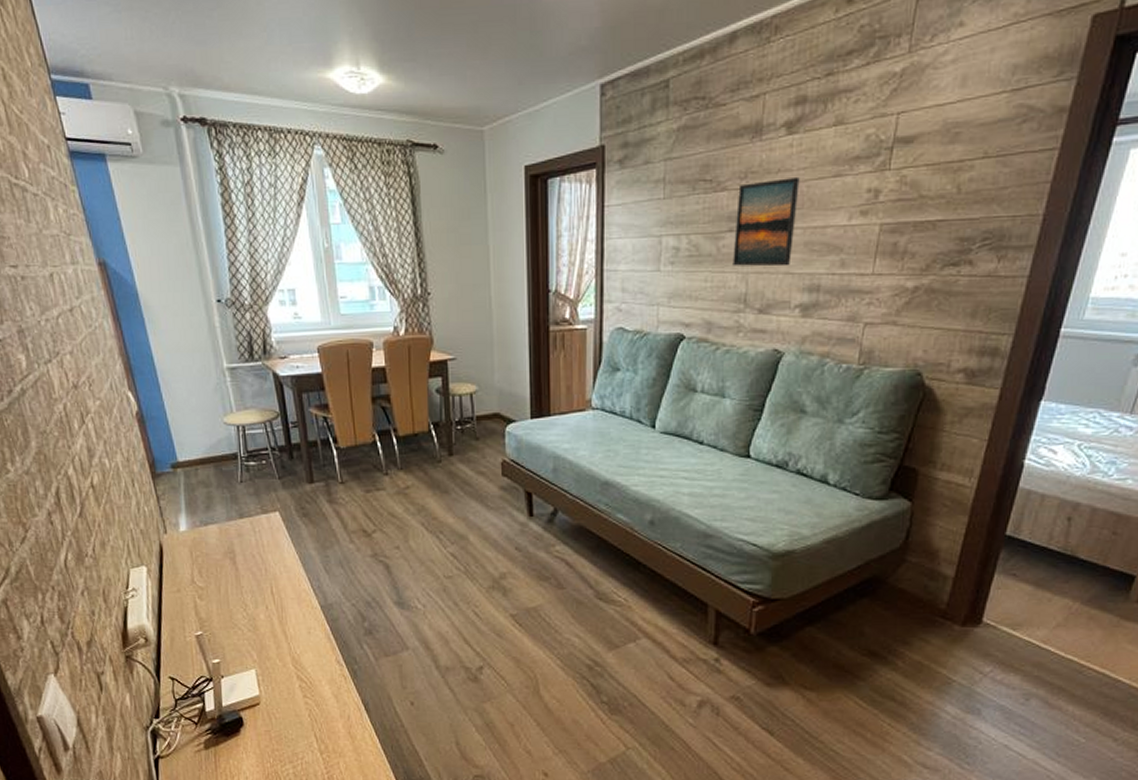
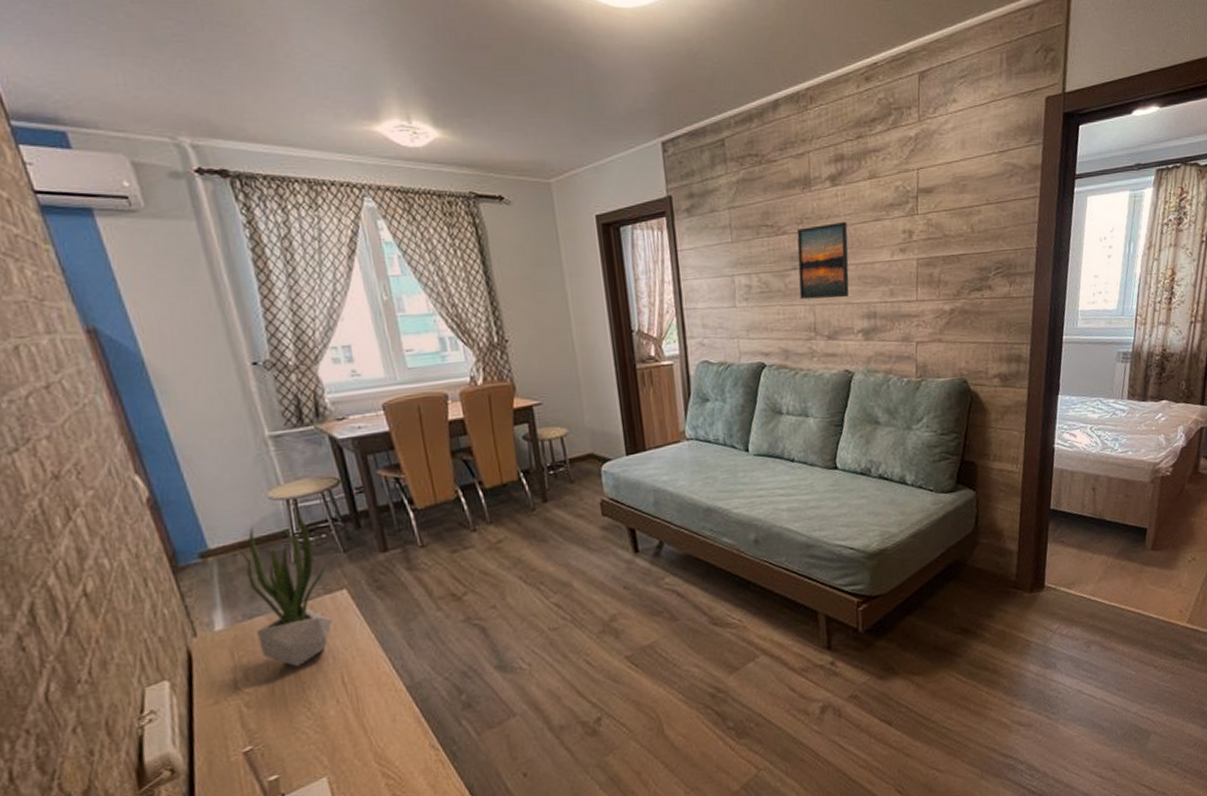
potted plant: none [198,440,266,572] -> present [236,514,332,667]

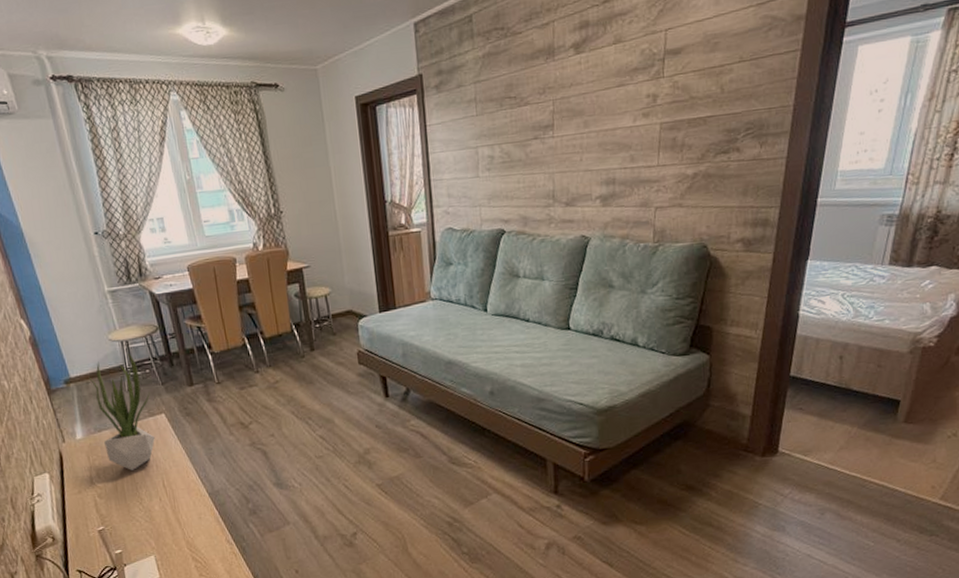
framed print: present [796,222,849,300] -> none [539,89,590,168]

